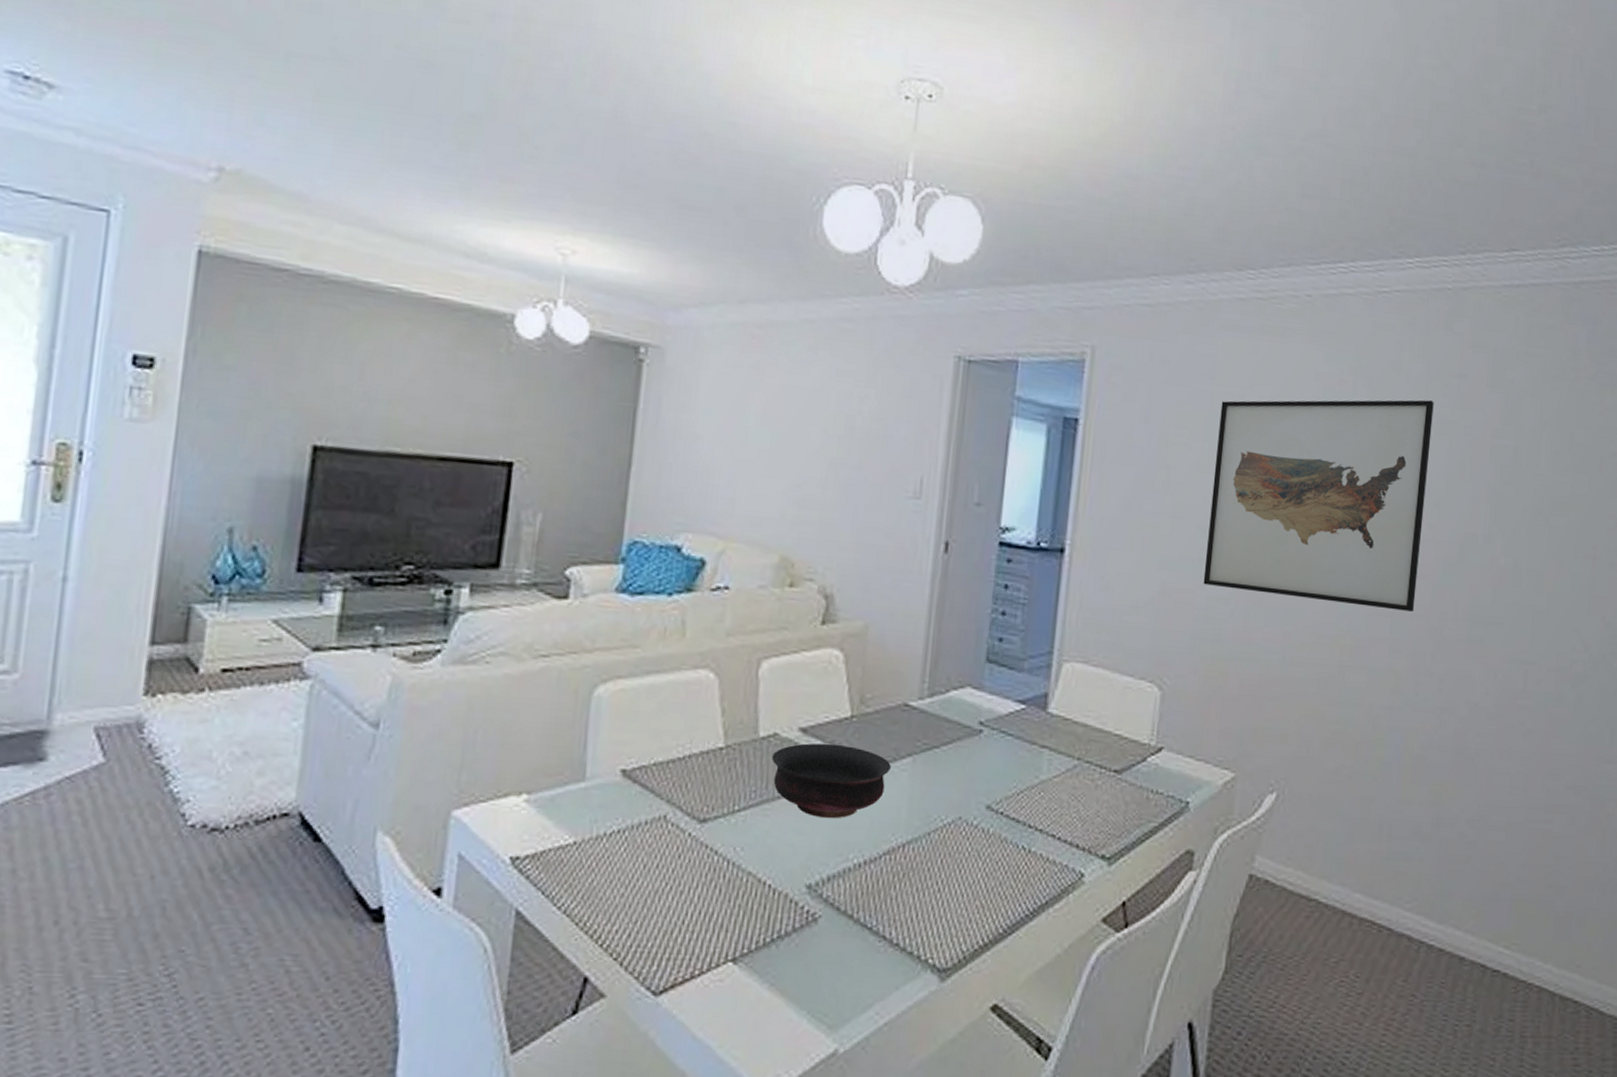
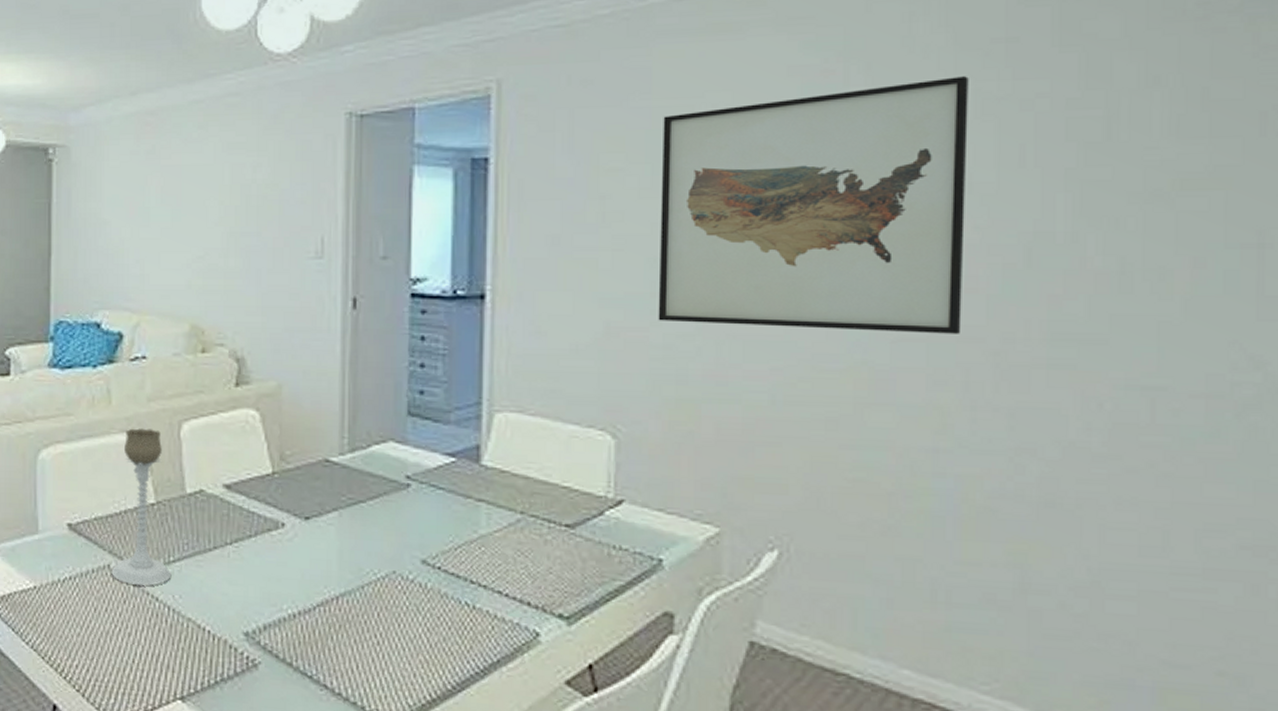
candle holder: none [667,665,737,839] -> present [111,428,172,586]
bowl: present [771,743,891,819] -> none [200,498,317,571]

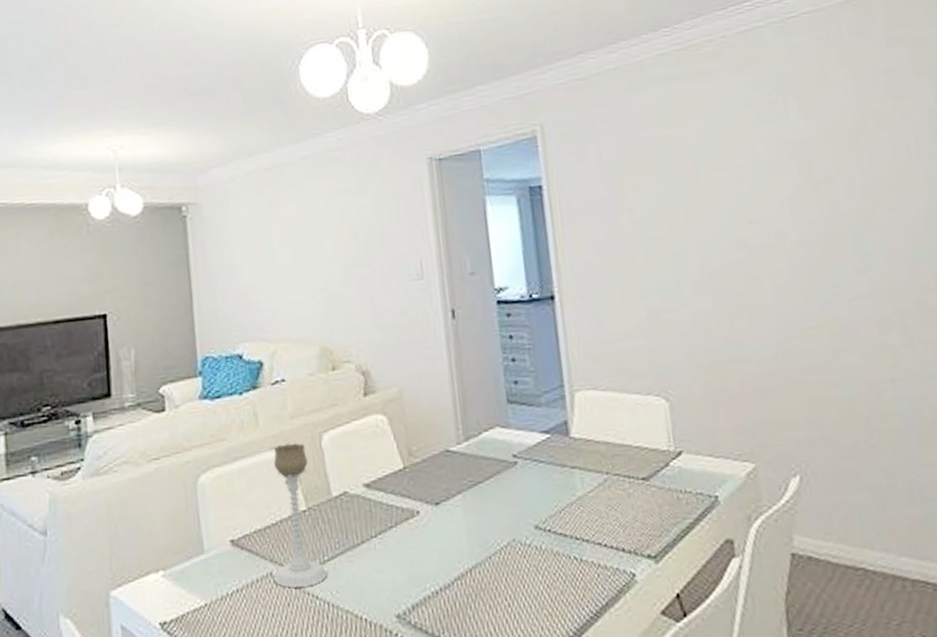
wall art: present [658,76,969,334] -> none [665,99,894,303]

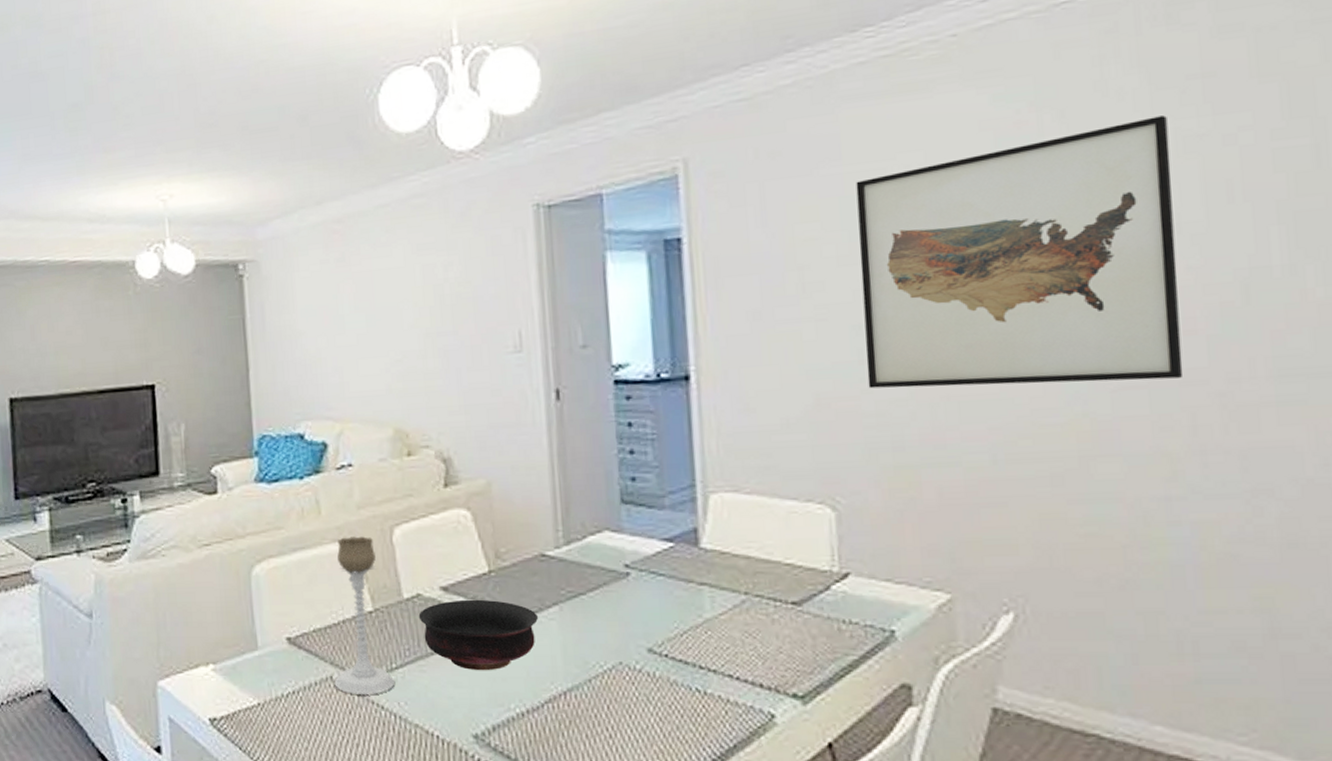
bowl: none [346,493,446,557] -> present [418,599,538,671]
wall art: none [665,99,894,303] -> present [856,115,1184,389]

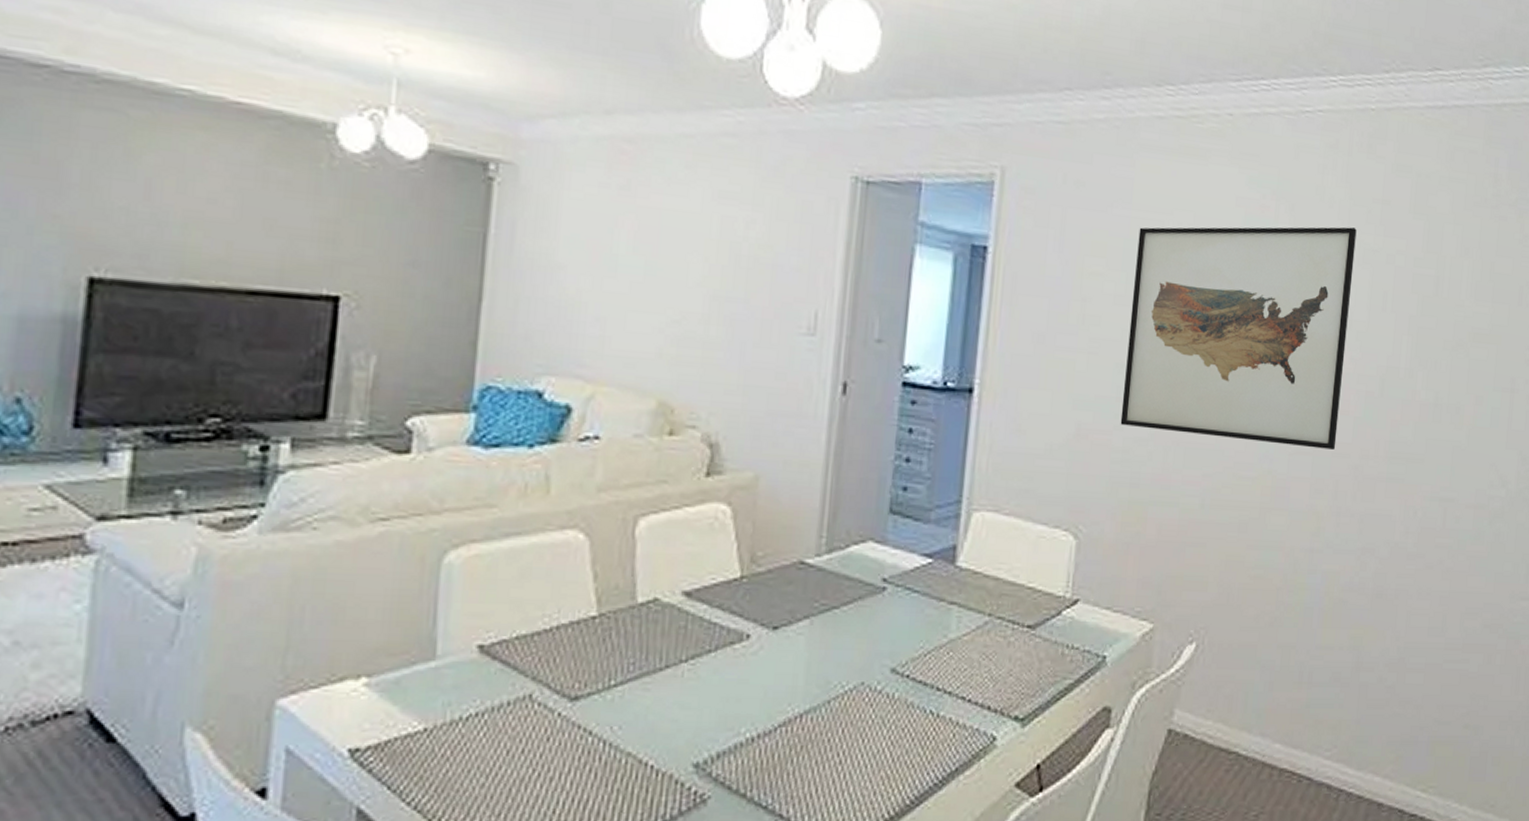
candle holder: present [334,536,395,696] -> none [533,524,611,719]
bowl: present [418,599,538,671] -> none [651,607,786,690]

